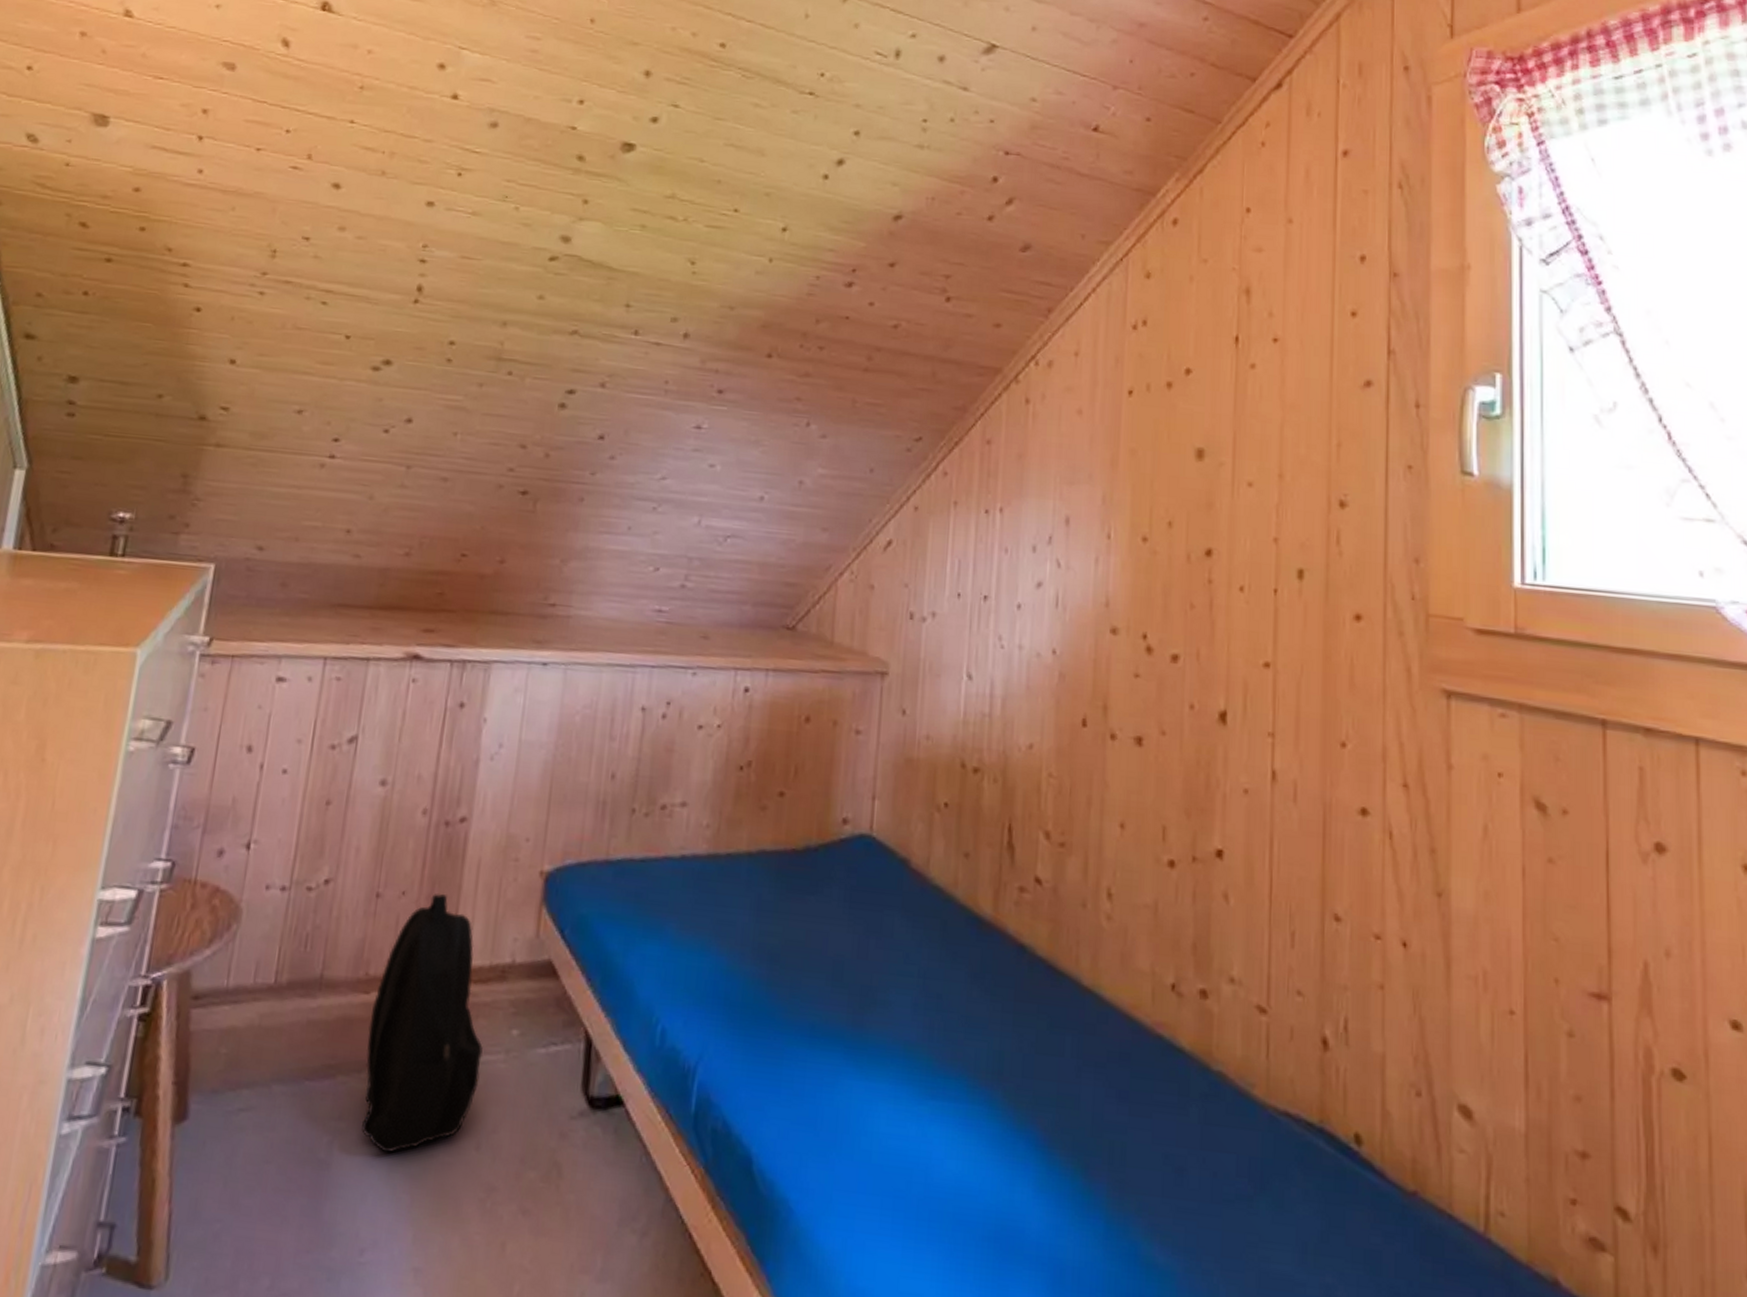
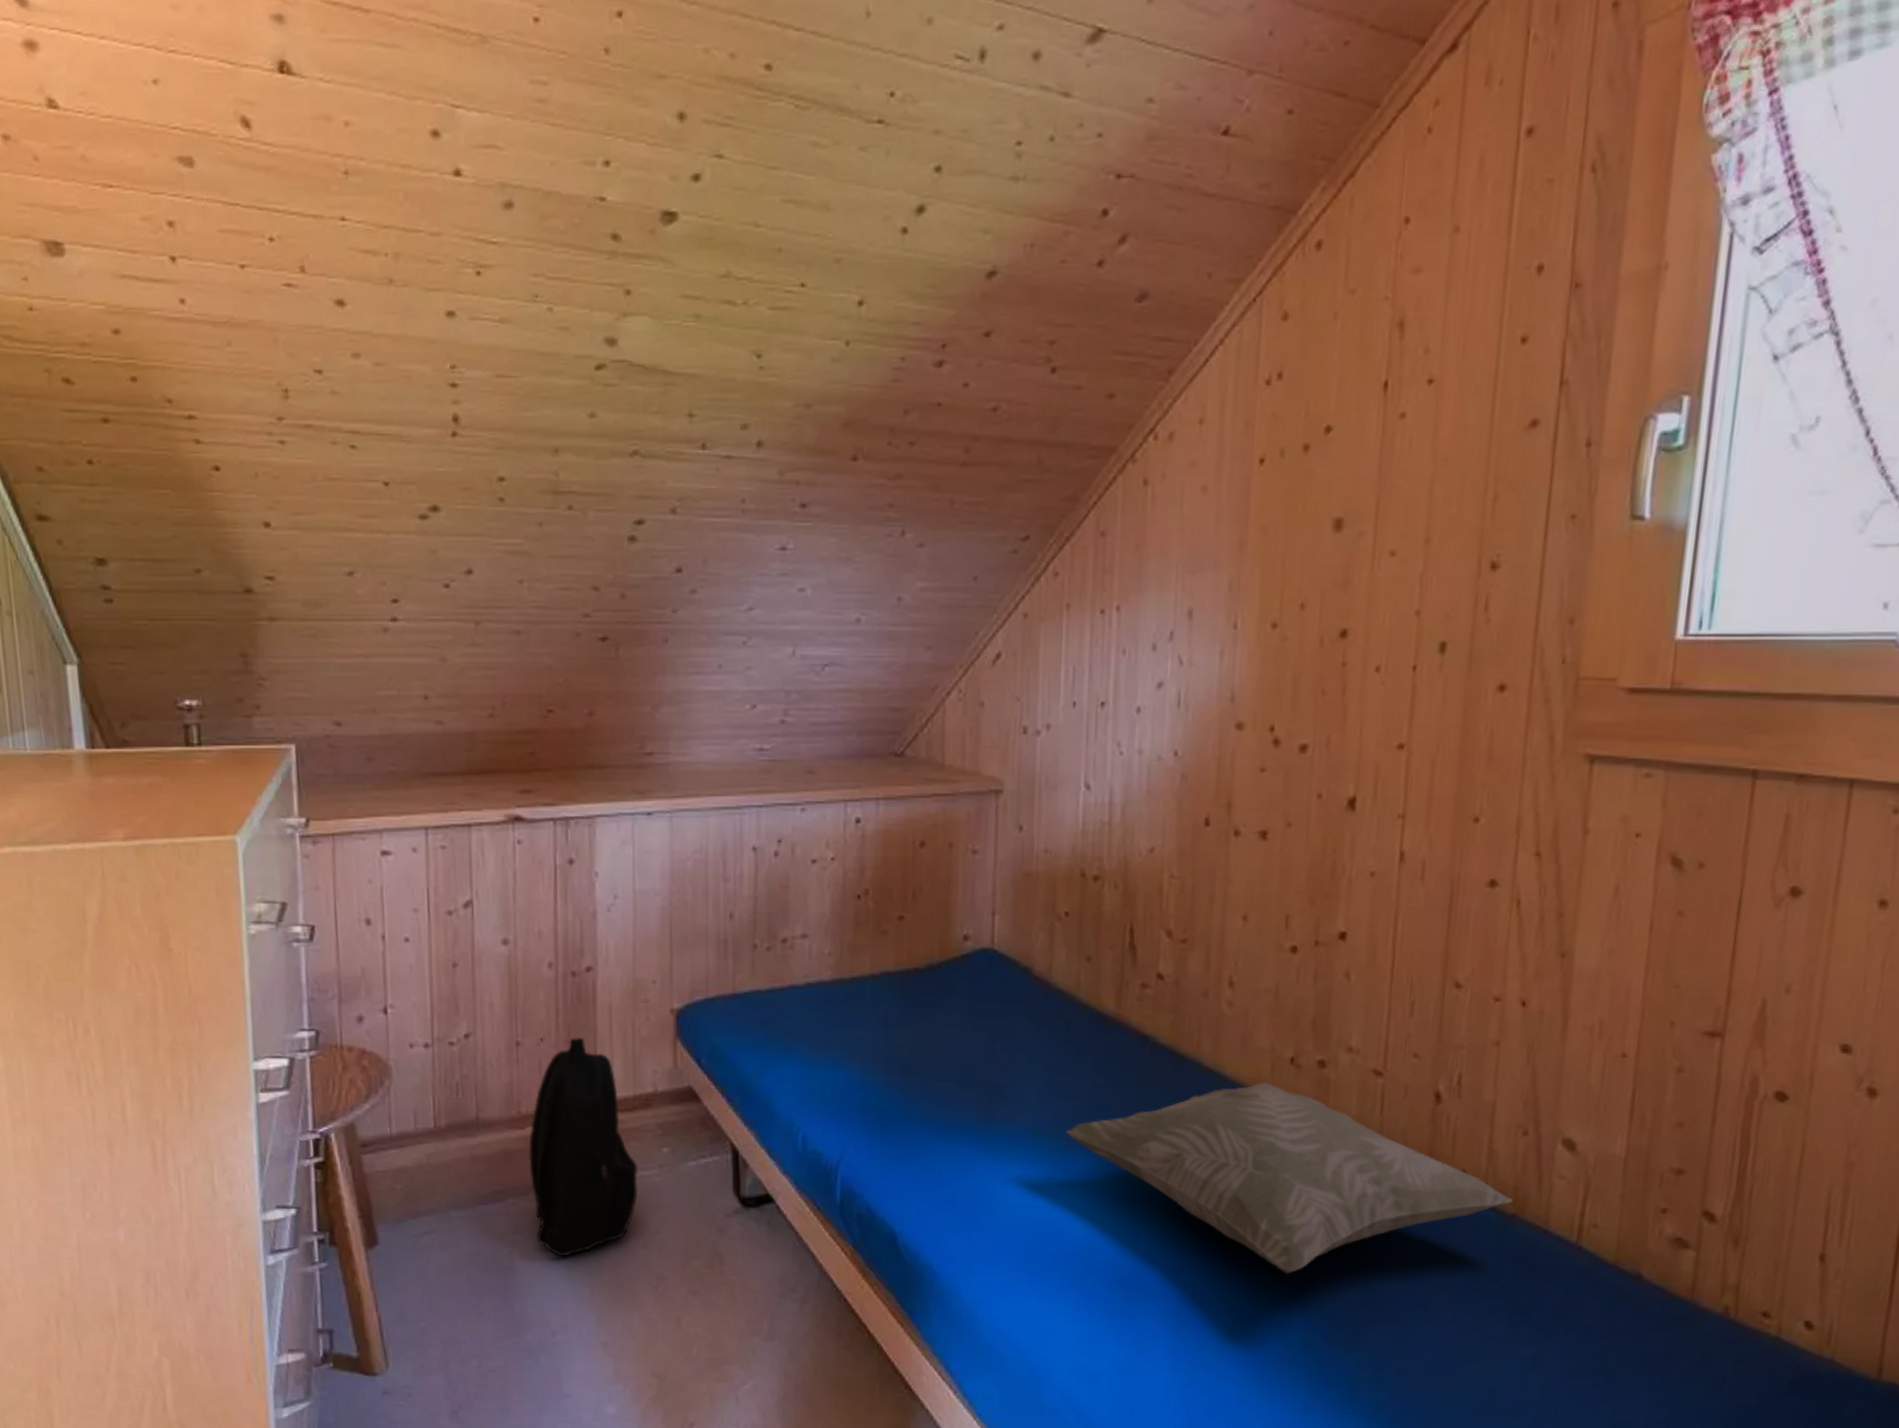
decorative pillow: none [939,1009,1411,1246] -> present [1066,1082,1513,1274]

